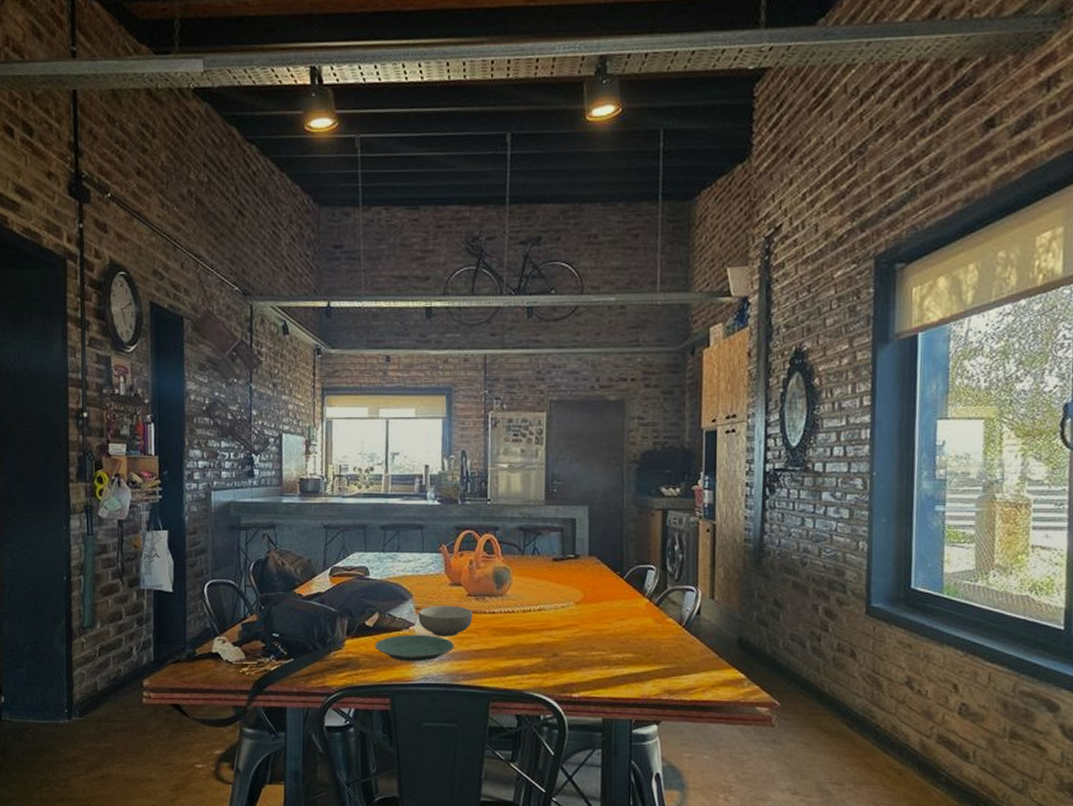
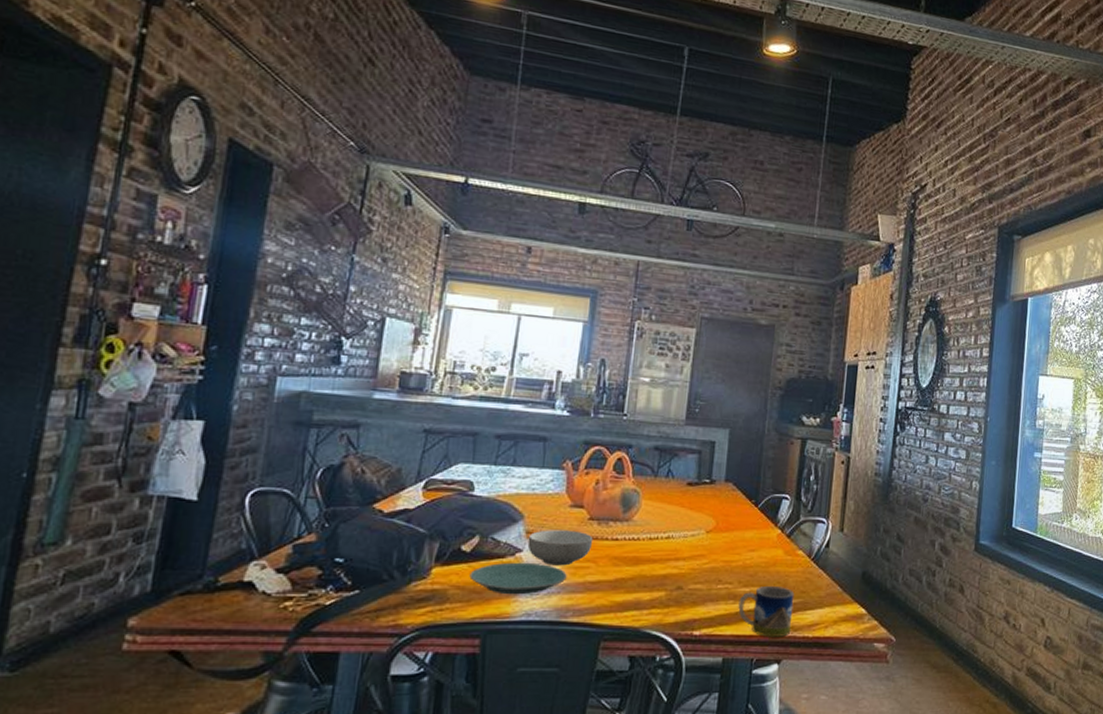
mug: none [613,652,668,700] -> present [738,585,795,637]

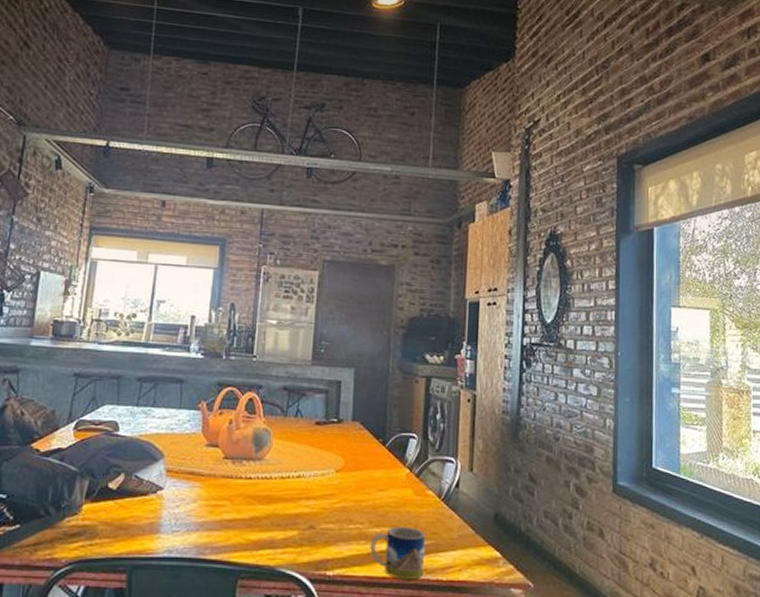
plate: present [469,562,567,595] -> none [116,499,205,532]
cereal bowl: present [527,530,594,566] -> none [168,468,229,504]

